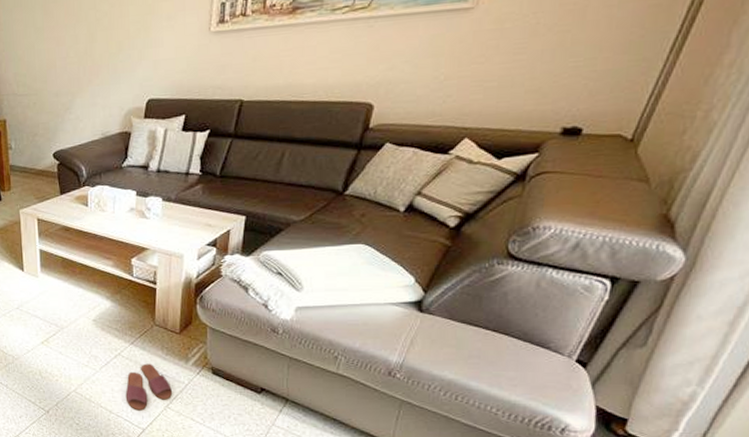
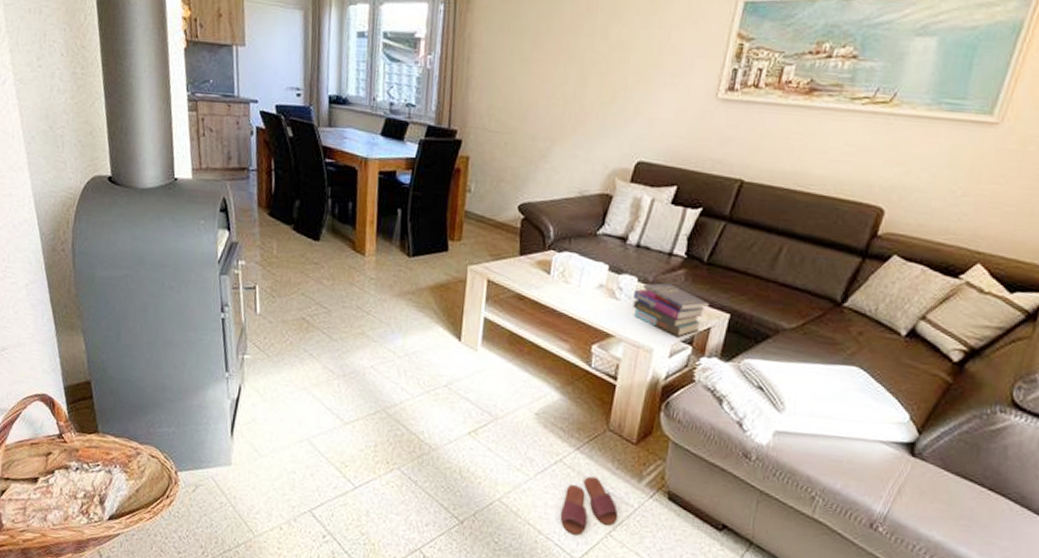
books: none [161,198,226,242] -> present [633,283,710,337]

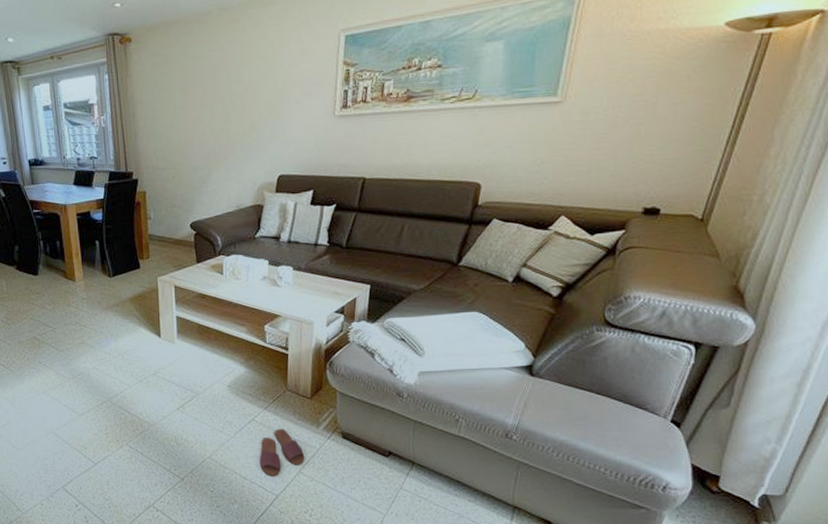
books: present [633,283,710,337] -> none [292,268,353,309]

